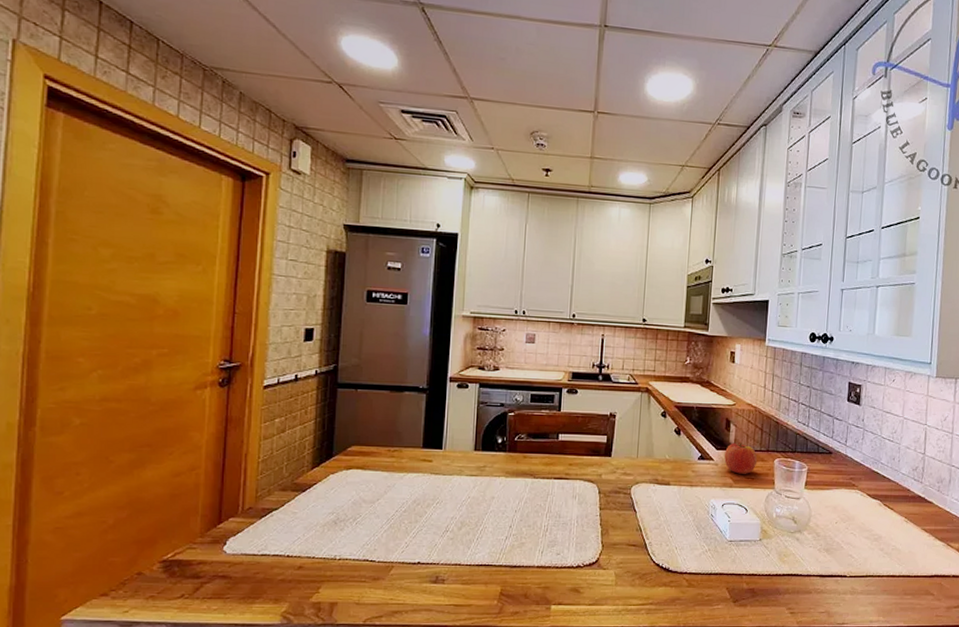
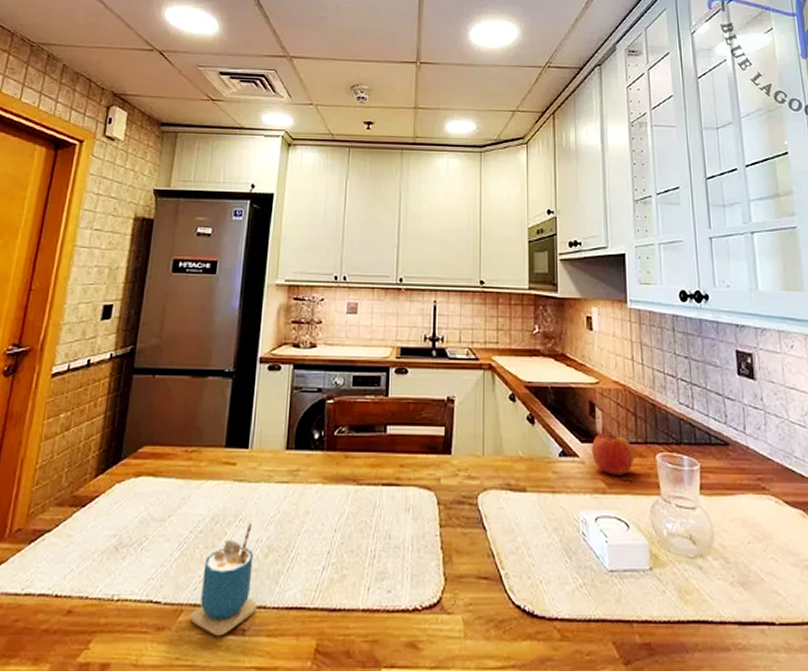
cup: none [400,505,453,584] -> present [191,523,257,637]

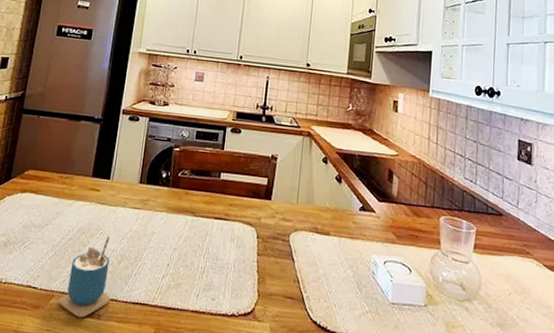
fruit: present [592,431,635,475] -> none [387,194,422,231]

